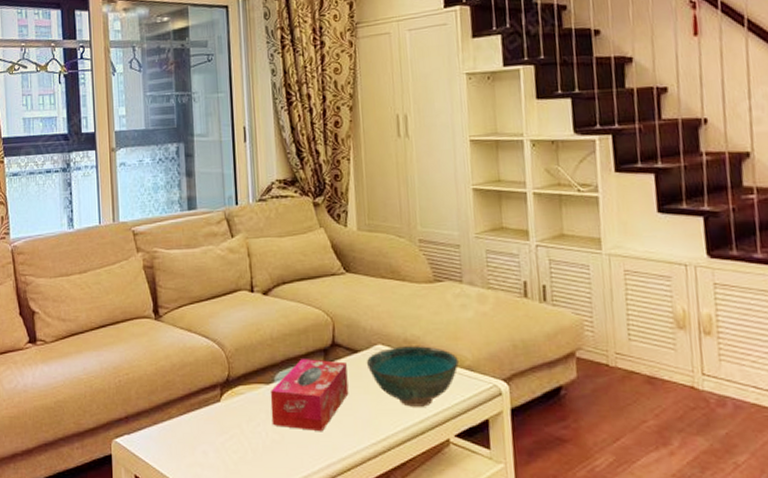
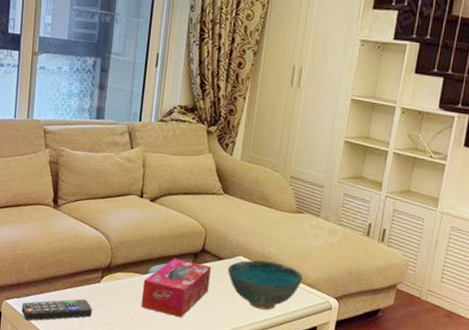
remote control: none [134,425,216,462] -> present [21,298,92,321]

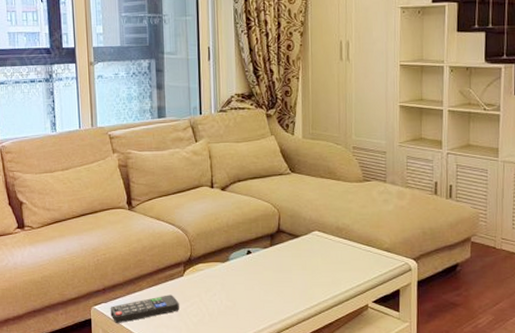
tissue box: present [141,258,211,318] -> none [225,242,290,300]
bowl: present [227,260,303,310] -> none [304,232,379,280]

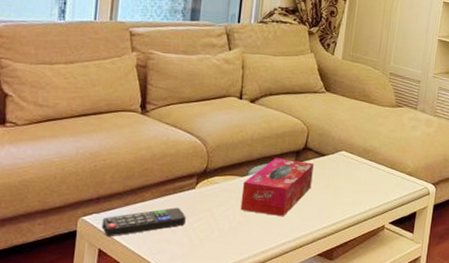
tissue box: none [225,242,290,300] -> present [240,158,314,217]

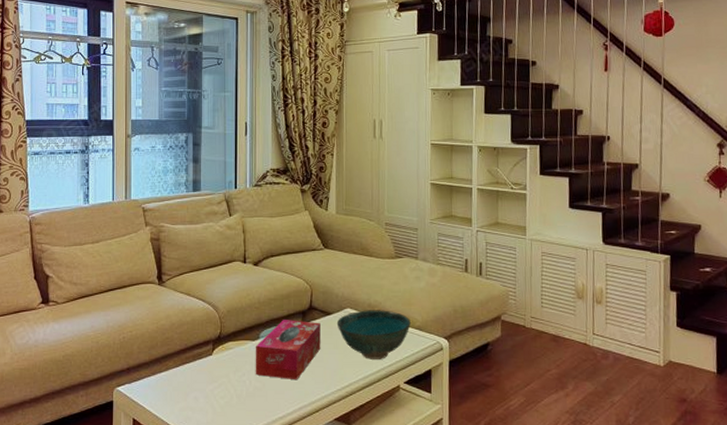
remote control: present [101,207,186,237] -> none [134,375,206,407]
bowl: none [330,154,403,201] -> present [336,310,411,359]

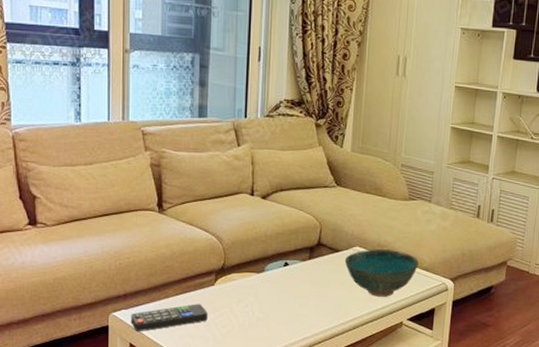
remote control: none [134,375,206,407] -> present [131,304,208,332]
tissue box: present [255,320,321,380] -> none [258,254,328,313]

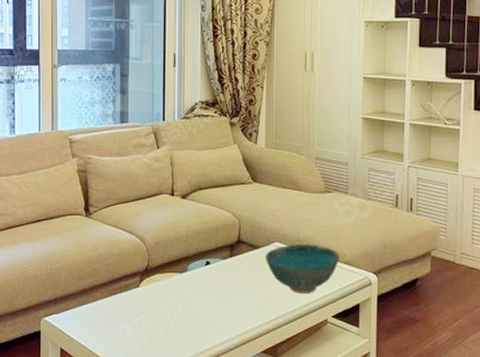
remote control: present [131,304,208,332] -> none [61,306,134,337]

